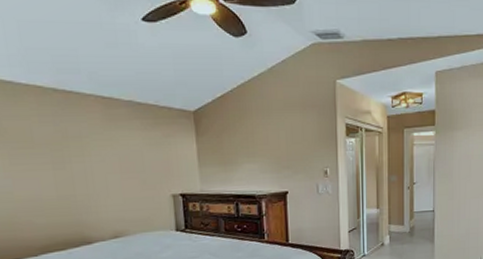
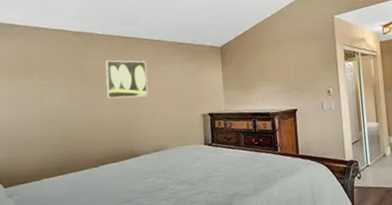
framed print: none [36,120,100,172] -> present [105,60,148,99]

